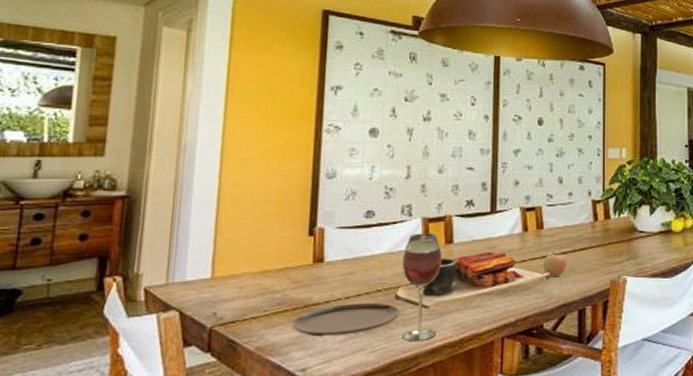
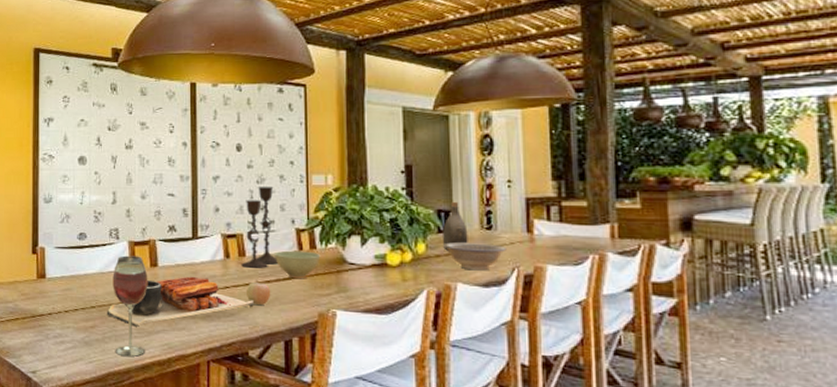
plate: present [291,302,400,337] -> none [22,316,112,346]
candlestick: none [539,160,574,240] -> present [241,187,278,268]
bowl: none [570,221,614,249] -> present [273,250,321,279]

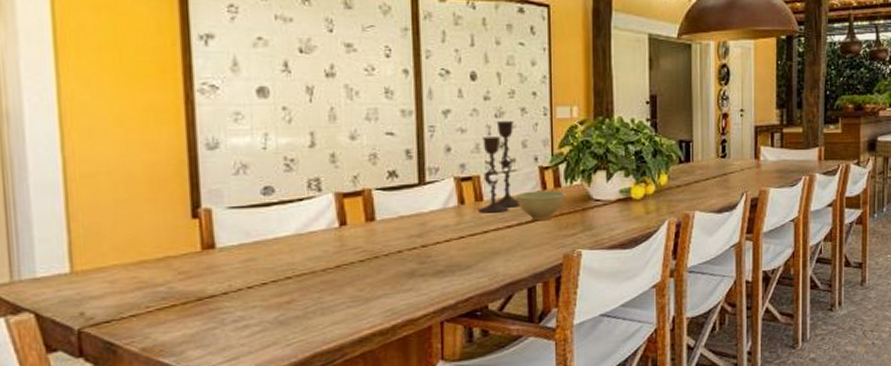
food platter: present [106,276,254,327] -> none [308,228,493,295]
wineglass: present [112,255,148,357] -> none [314,210,364,331]
fruit: present [247,279,271,305] -> none [485,225,513,253]
bowl: present [442,242,507,271] -> none [682,171,738,198]
water jug: present [443,201,468,251] -> none [684,131,705,181]

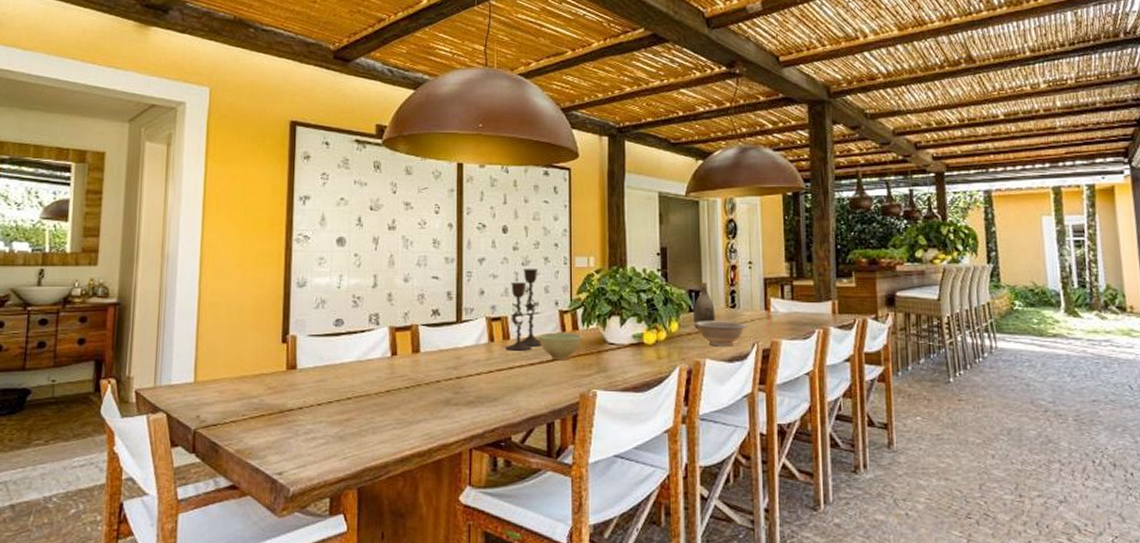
bowl: none [682,171,738,198] -> present [693,321,748,347]
water jug: none [684,131,705,181] -> present [693,282,715,329]

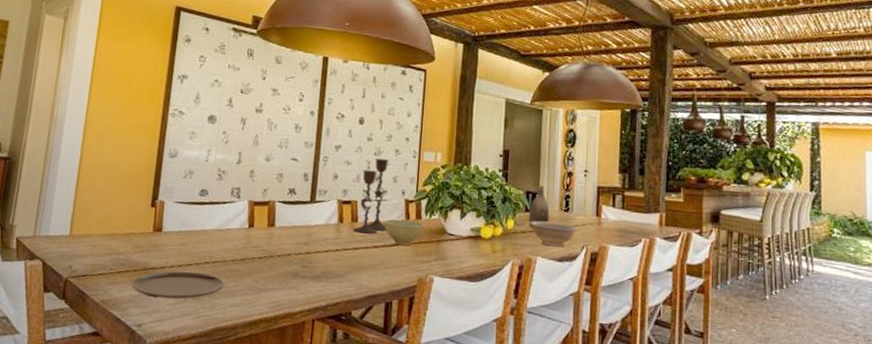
plate: none [267,410,370,443] -> present [131,271,224,300]

